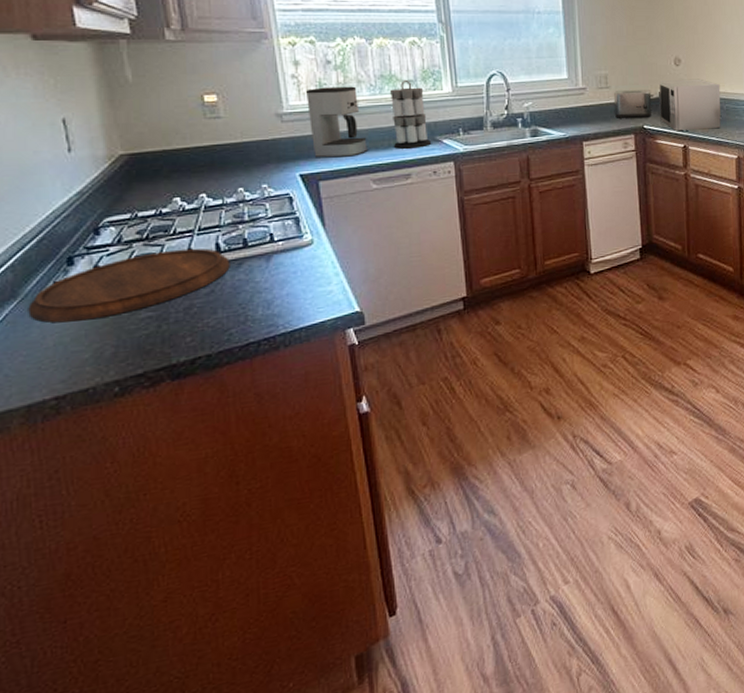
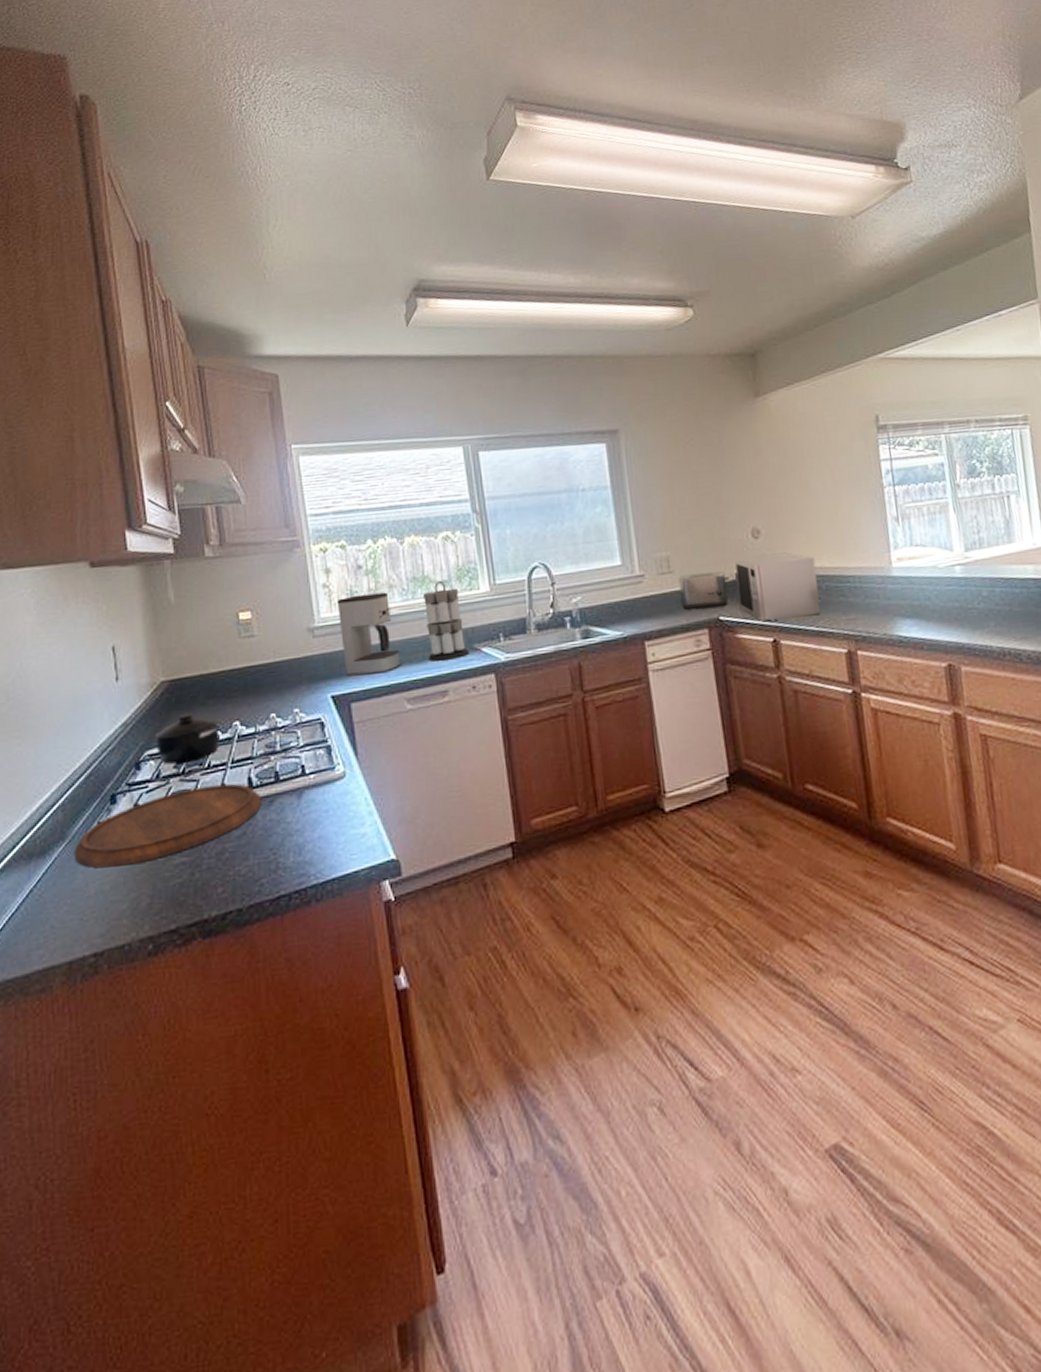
saucepan: none [115,184,186,231] -> present [156,712,220,765]

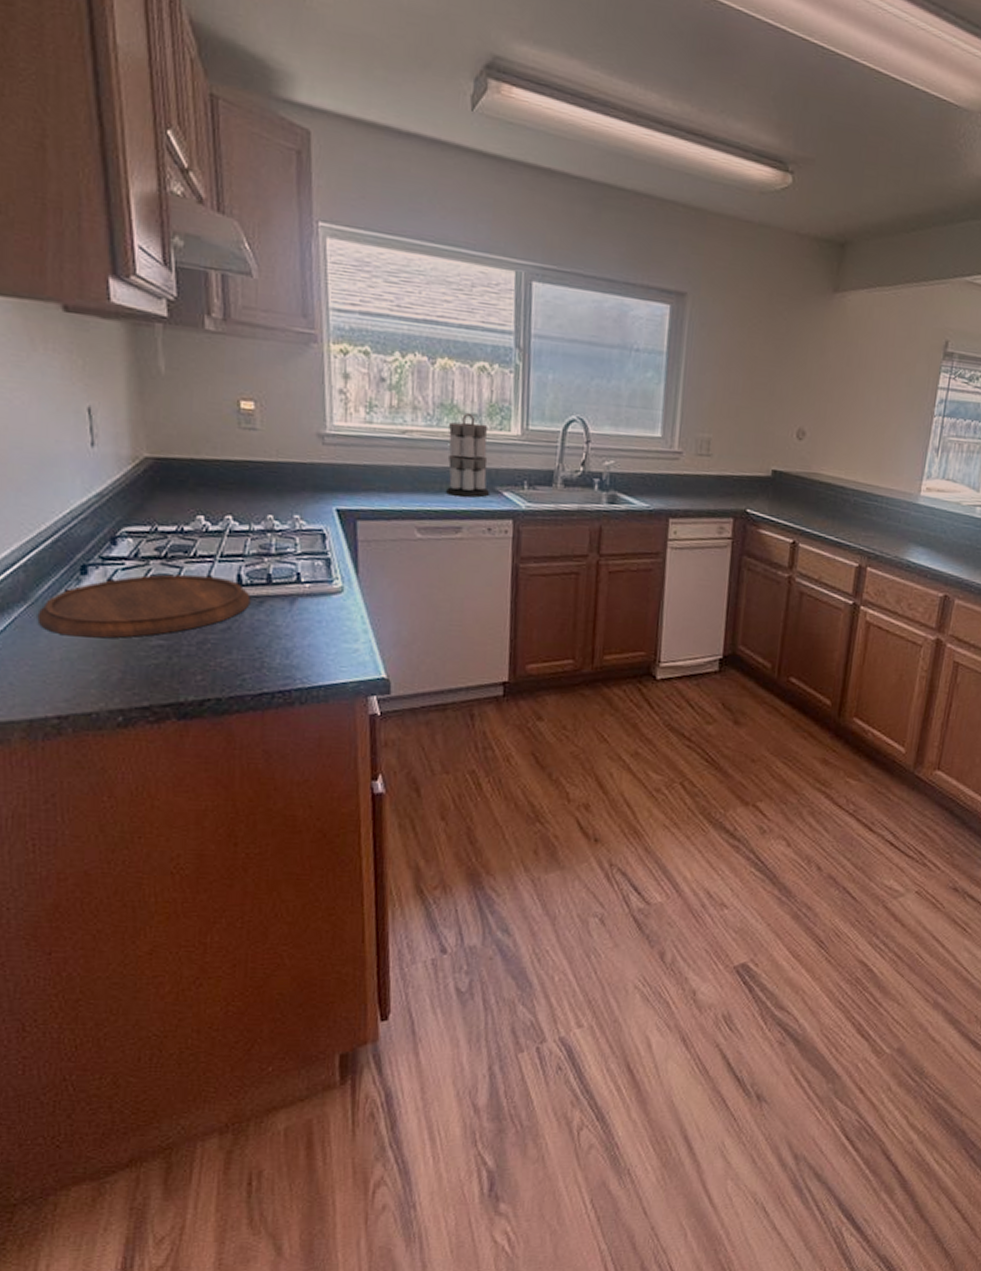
saucepan: present [156,712,220,765] -> none [135,496,209,548]
coffee maker: present [336,592,401,676] -> none [352,408,417,497]
toaster: present [678,571,730,610] -> none [712,461,765,500]
microwave: present [734,552,821,622] -> none [768,456,851,527]

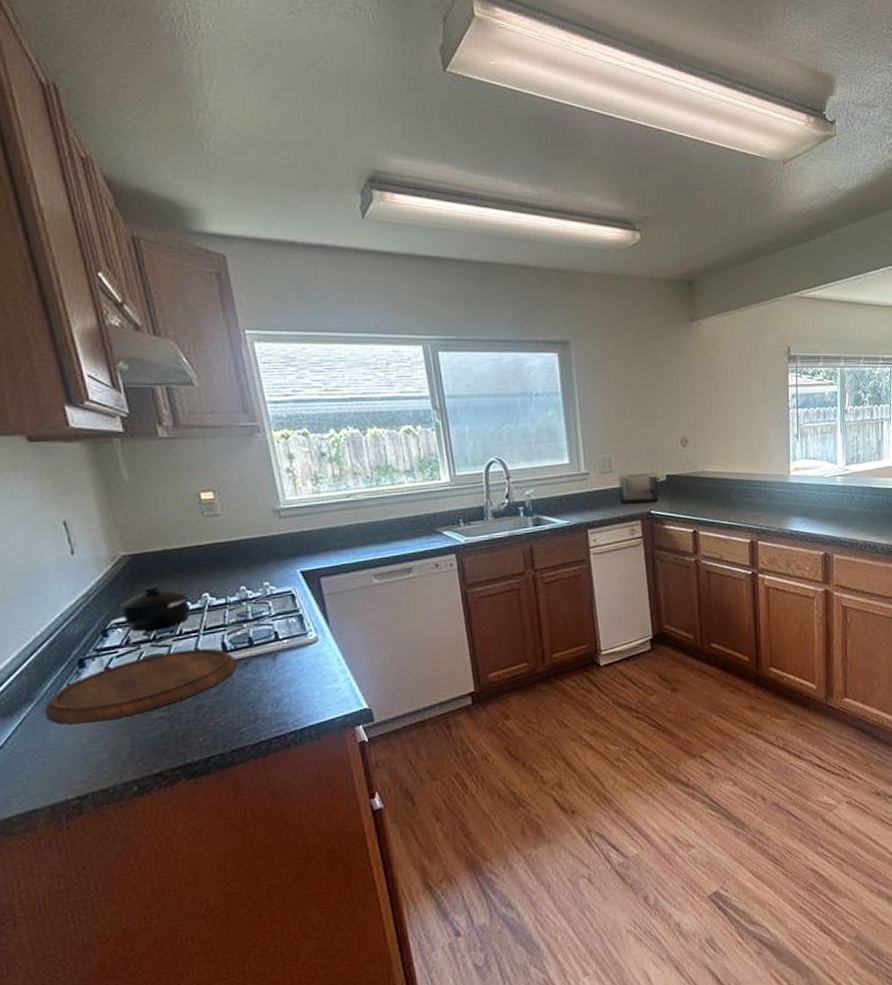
saucepan: none [135,496,209,548] -> present [121,585,190,632]
spice rack: present [446,412,489,498] -> none [386,470,431,542]
toaster: none [712,461,765,500] -> present [617,473,661,504]

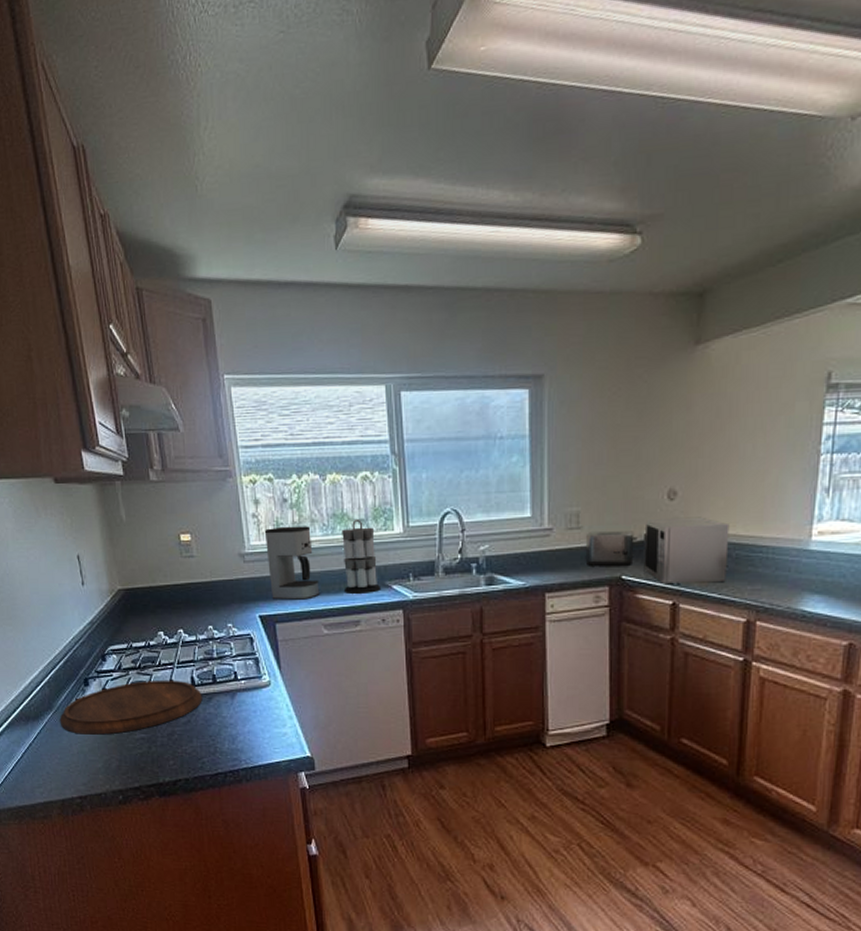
saucepan: present [121,585,190,632] -> none [116,618,168,659]
coffee maker: none [301,478,367,554] -> present [264,526,320,600]
spice rack: none [386,470,431,542] -> present [341,518,380,594]
microwave: none [665,459,732,516] -> present [643,517,730,585]

